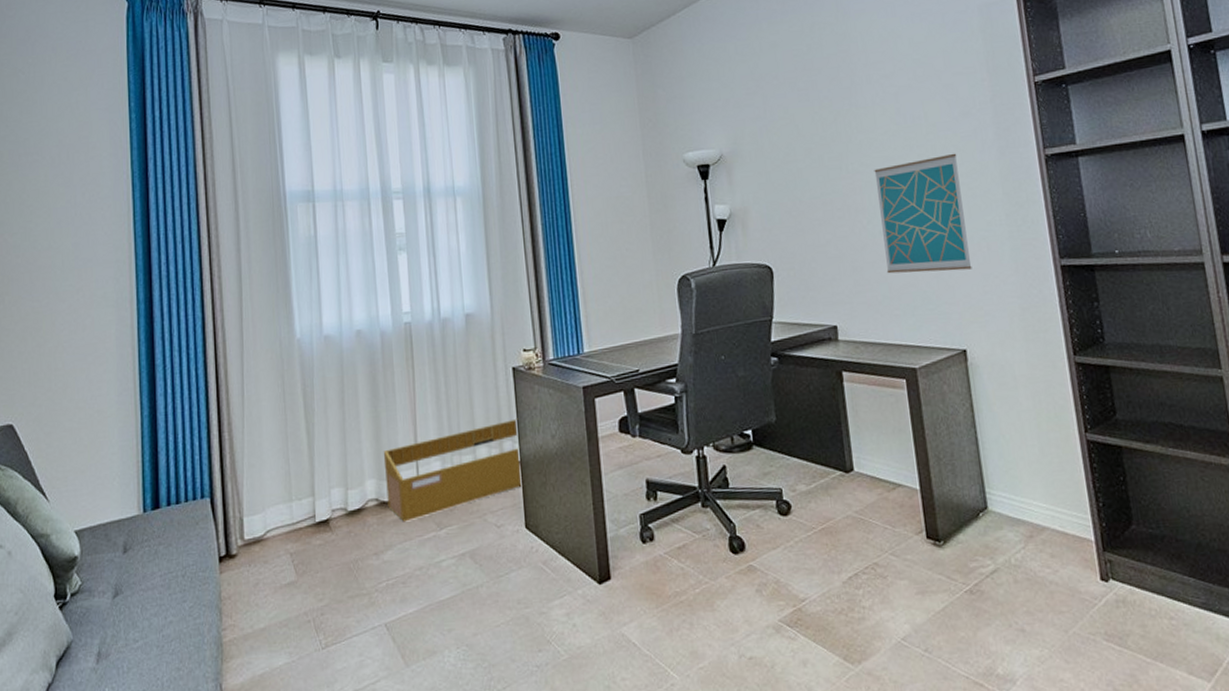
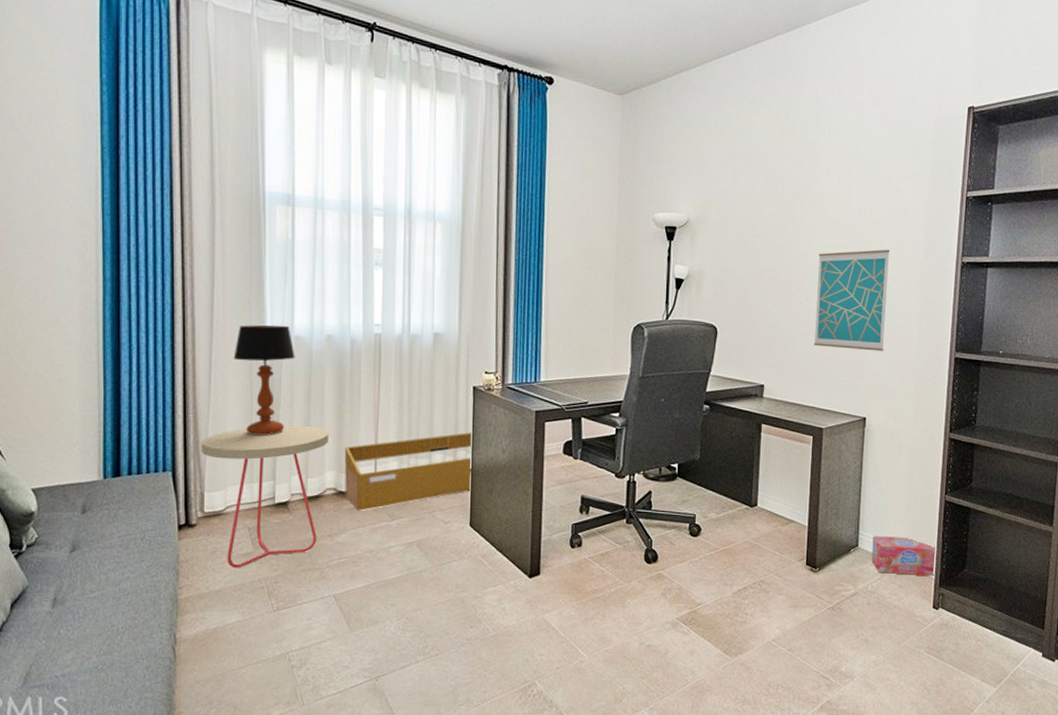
side table: none [237,431,366,601] -> present [201,425,329,568]
table lamp: none [265,326,326,449] -> present [233,325,295,436]
box: none [1004,491,1095,540] -> present [871,535,935,577]

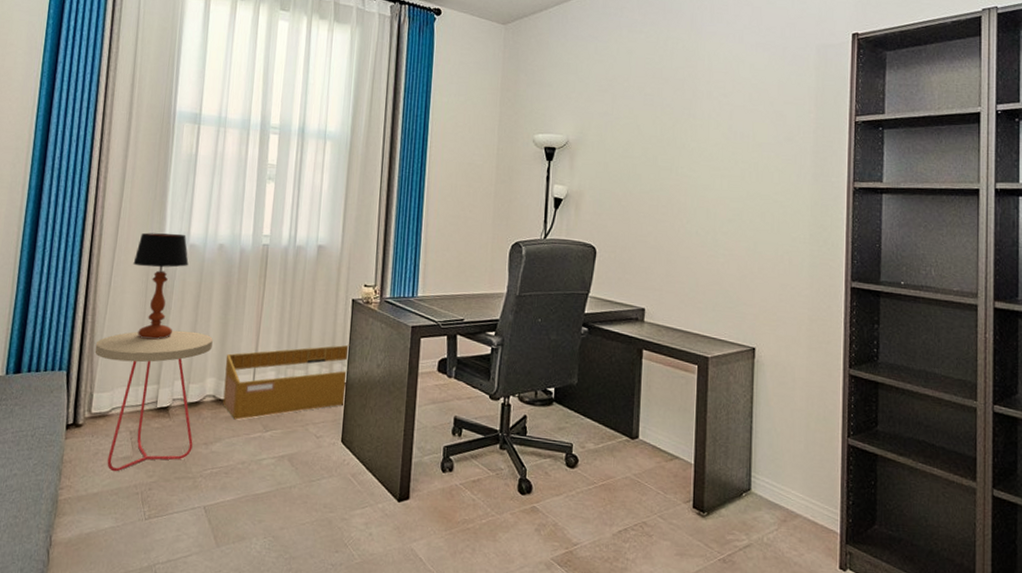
wall art: present [813,249,891,351] -> none [696,172,776,278]
box: present [871,535,935,577] -> none [766,479,841,532]

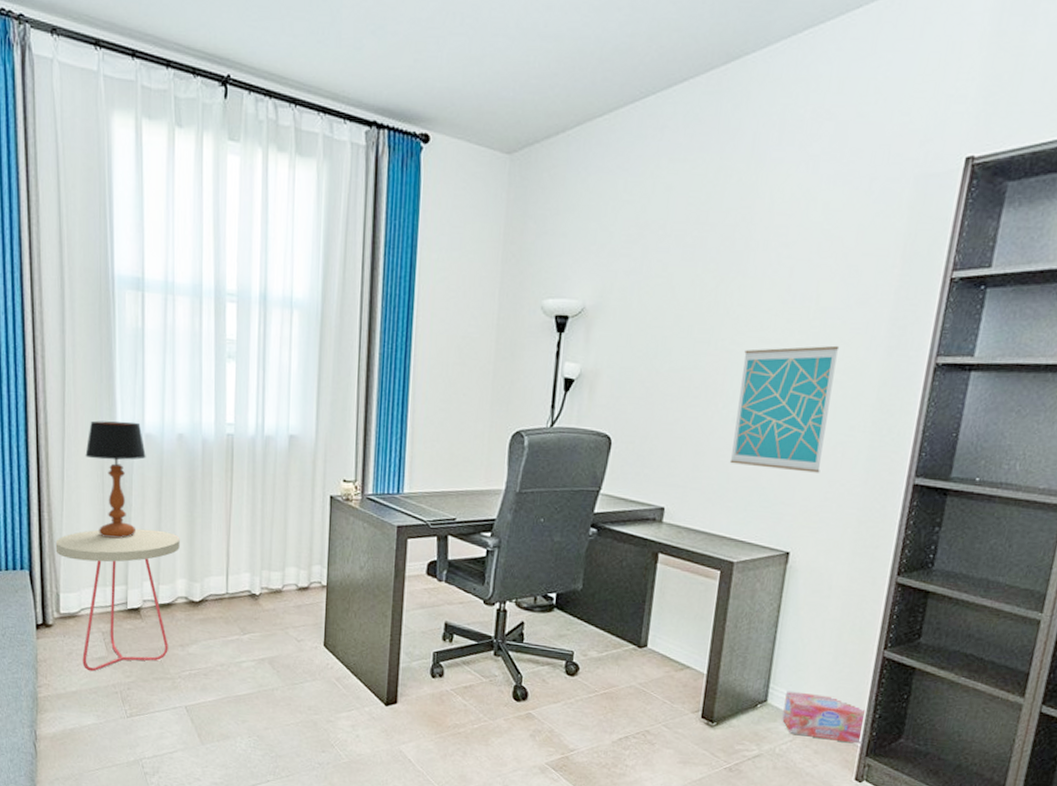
basket: present [223,344,350,420] -> none [195,545,330,622]
wall art: none [696,172,776,278] -> present [729,345,840,473]
box: none [766,479,841,532] -> present [782,690,865,744]

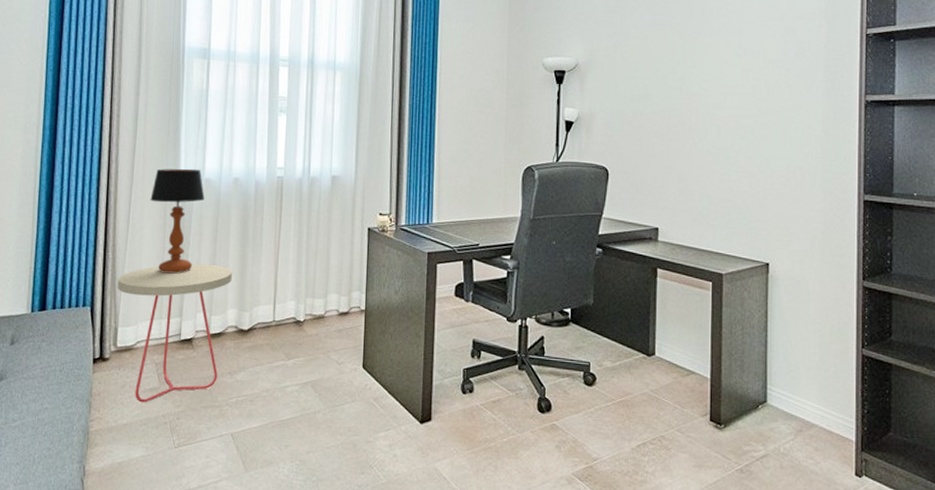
wall art: present [729,345,840,473] -> none [709,88,787,194]
box: present [782,690,865,744] -> none [782,391,856,440]

